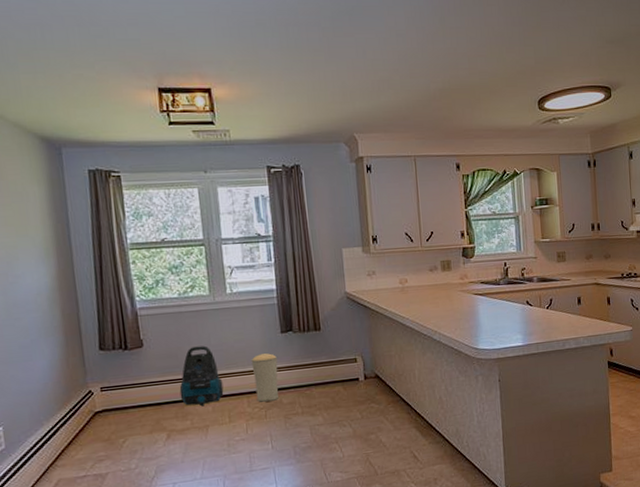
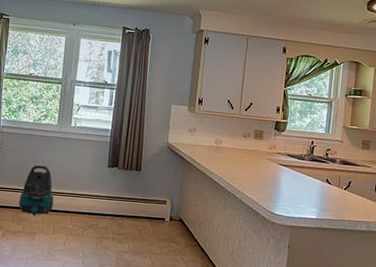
trash can: present [251,353,279,402] -> none [78,181,102,223]

